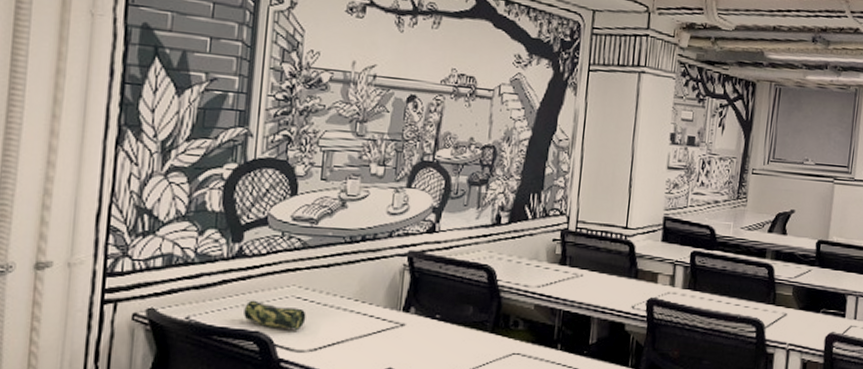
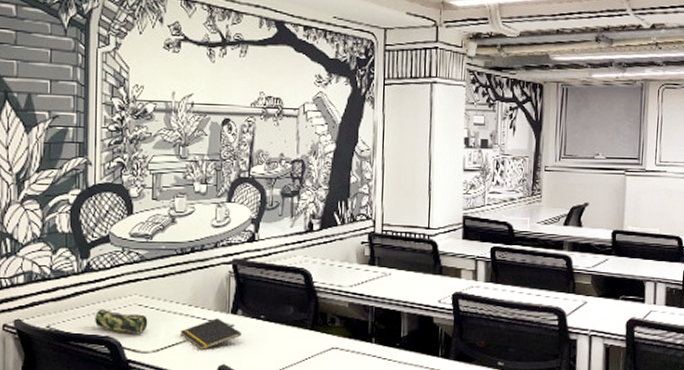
notepad: none [343,316,413,352] -> present [180,318,241,351]

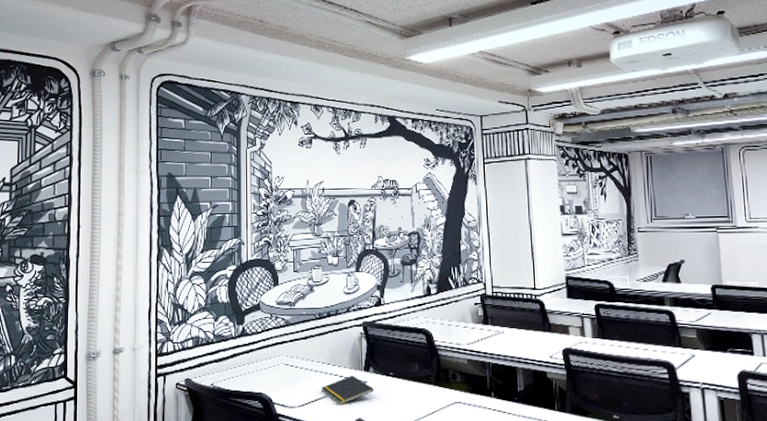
pencil case: present [95,309,148,333] -> none [250,368,294,390]

